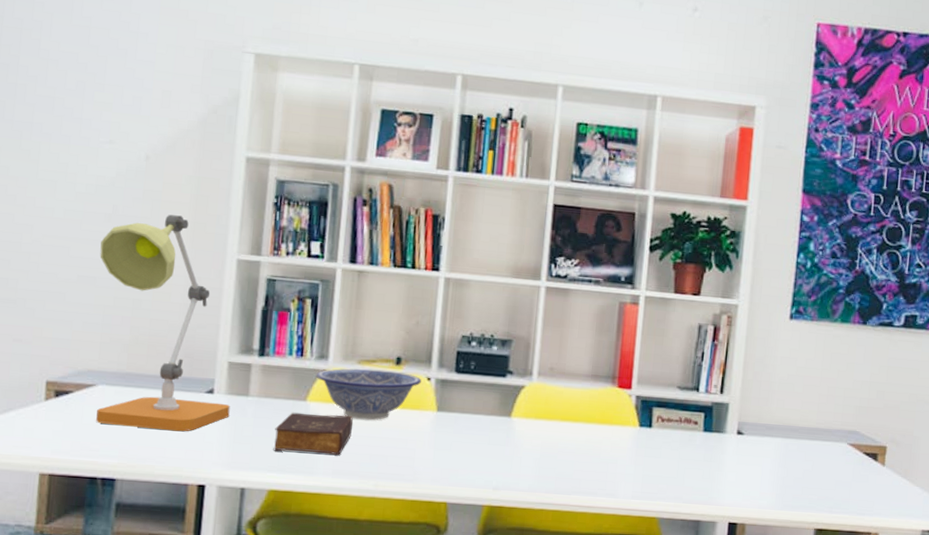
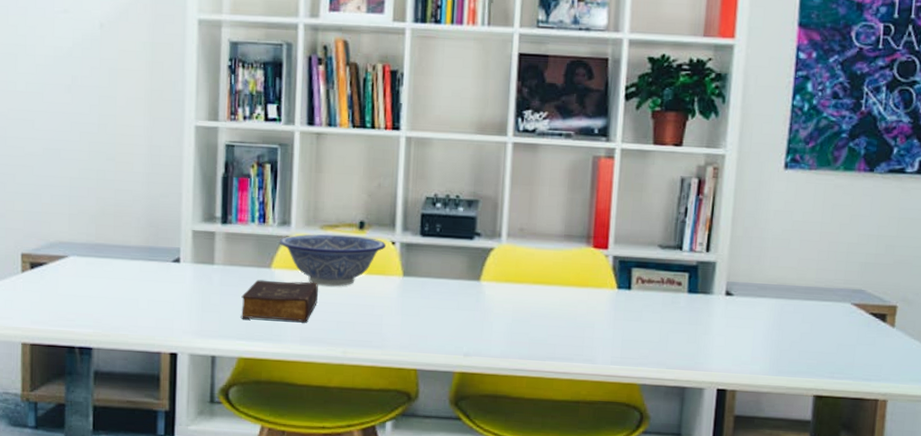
desk lamp: present [96,214,230,432] -> none [62,83,197,301]

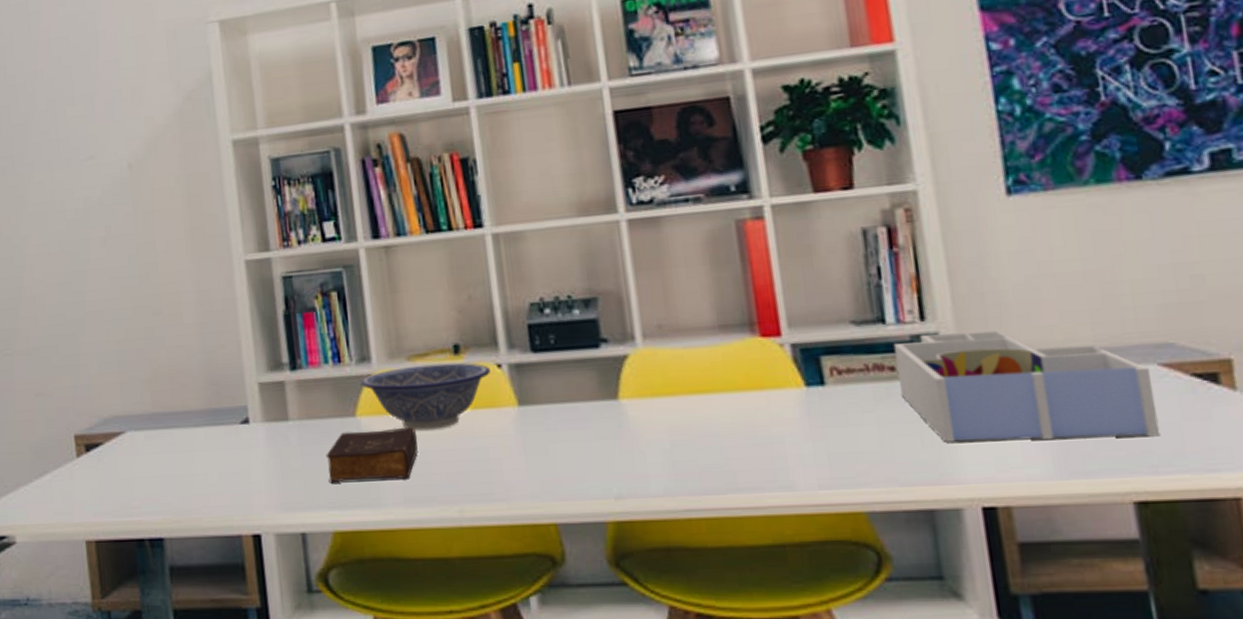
desk organizer: none [681,261,846,353] -> present [893,330,1161,442]

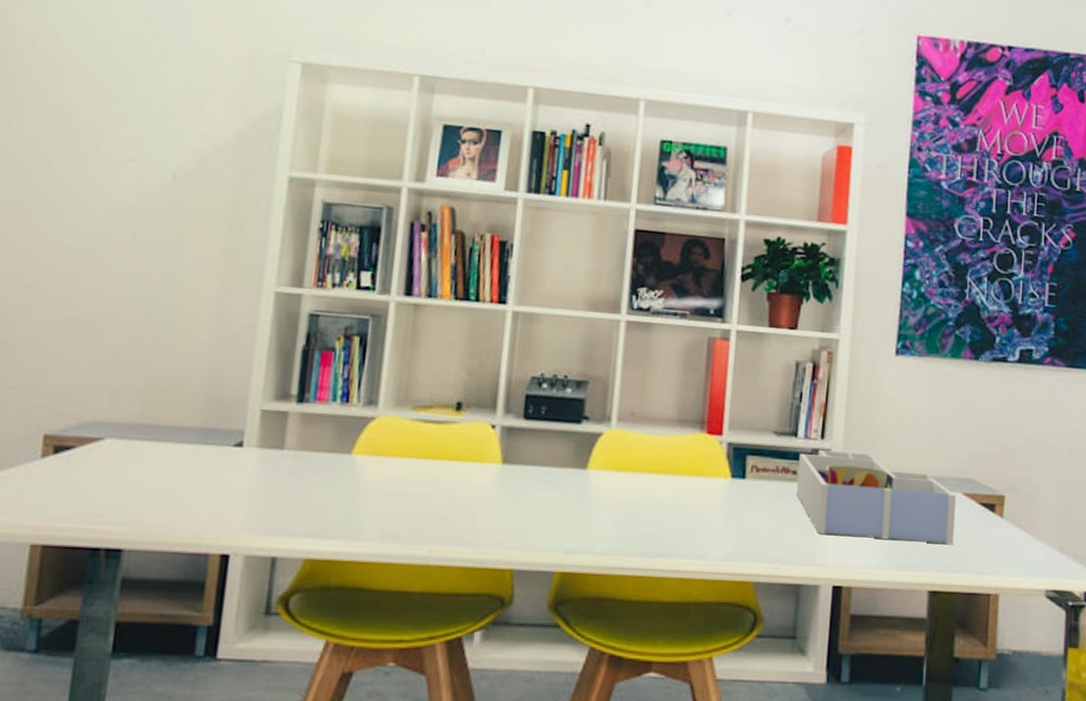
book: present [326,427,418,483] -> none [311,467,405,516]
decorative bowl: present [360,363,490,431] -> none [363,415,485,475]

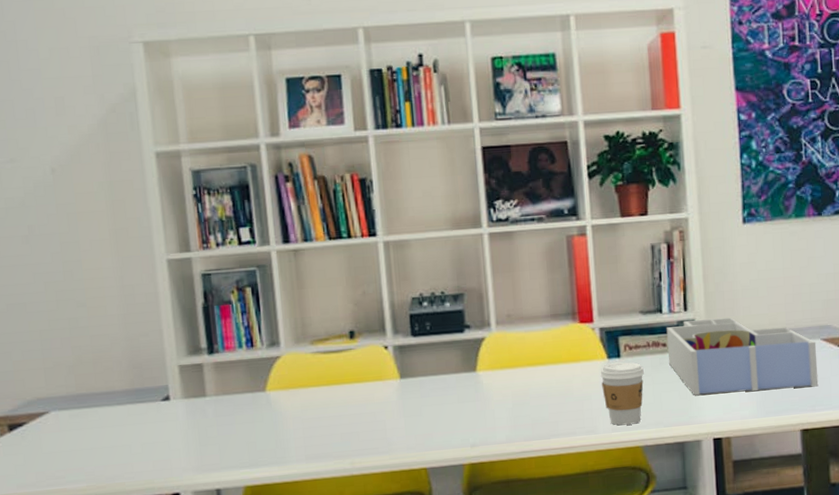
coffee cup: none [720,483,768,556] -> present [601,362,644,426]

